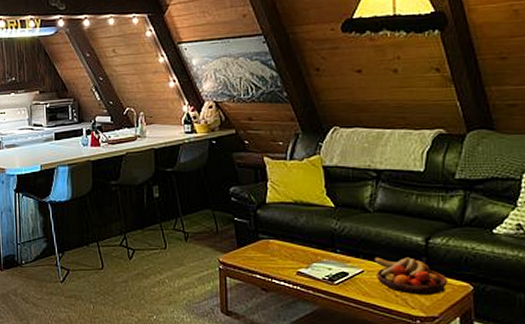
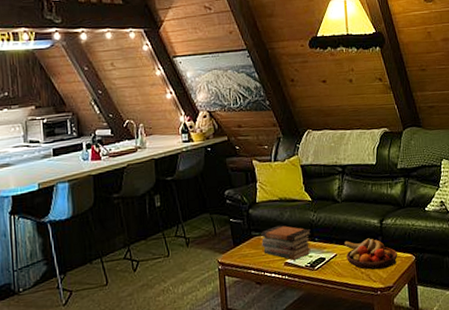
book stack: none [270,230,331,270] -> present [261,225,311,260]

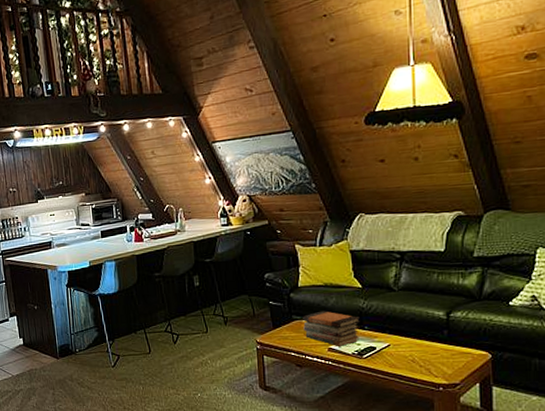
fruit bowl: present [344,238,398,270] -> none [400,331,469,365]

